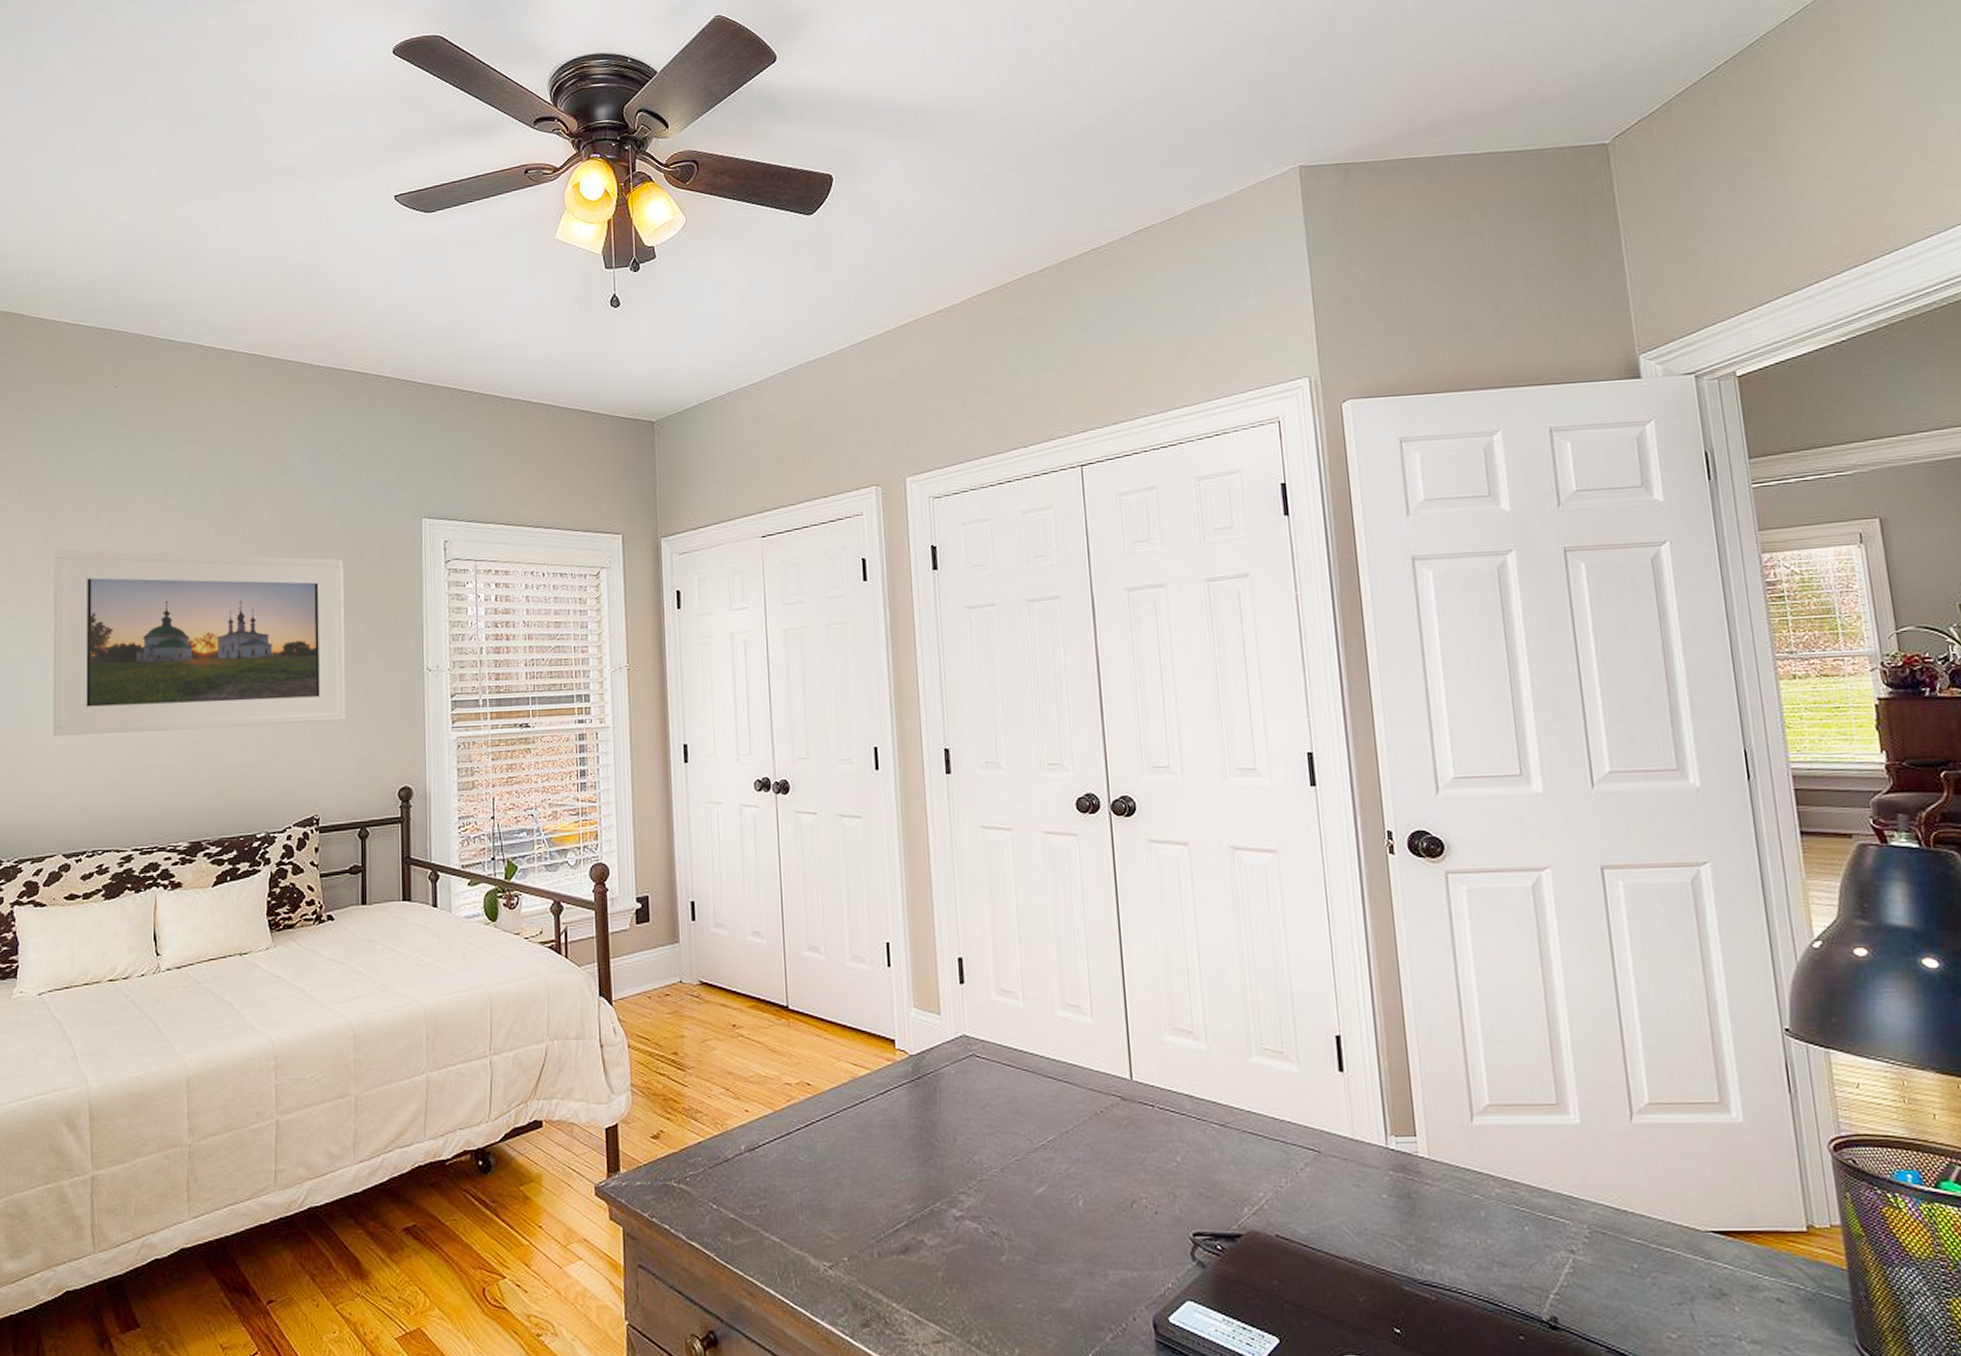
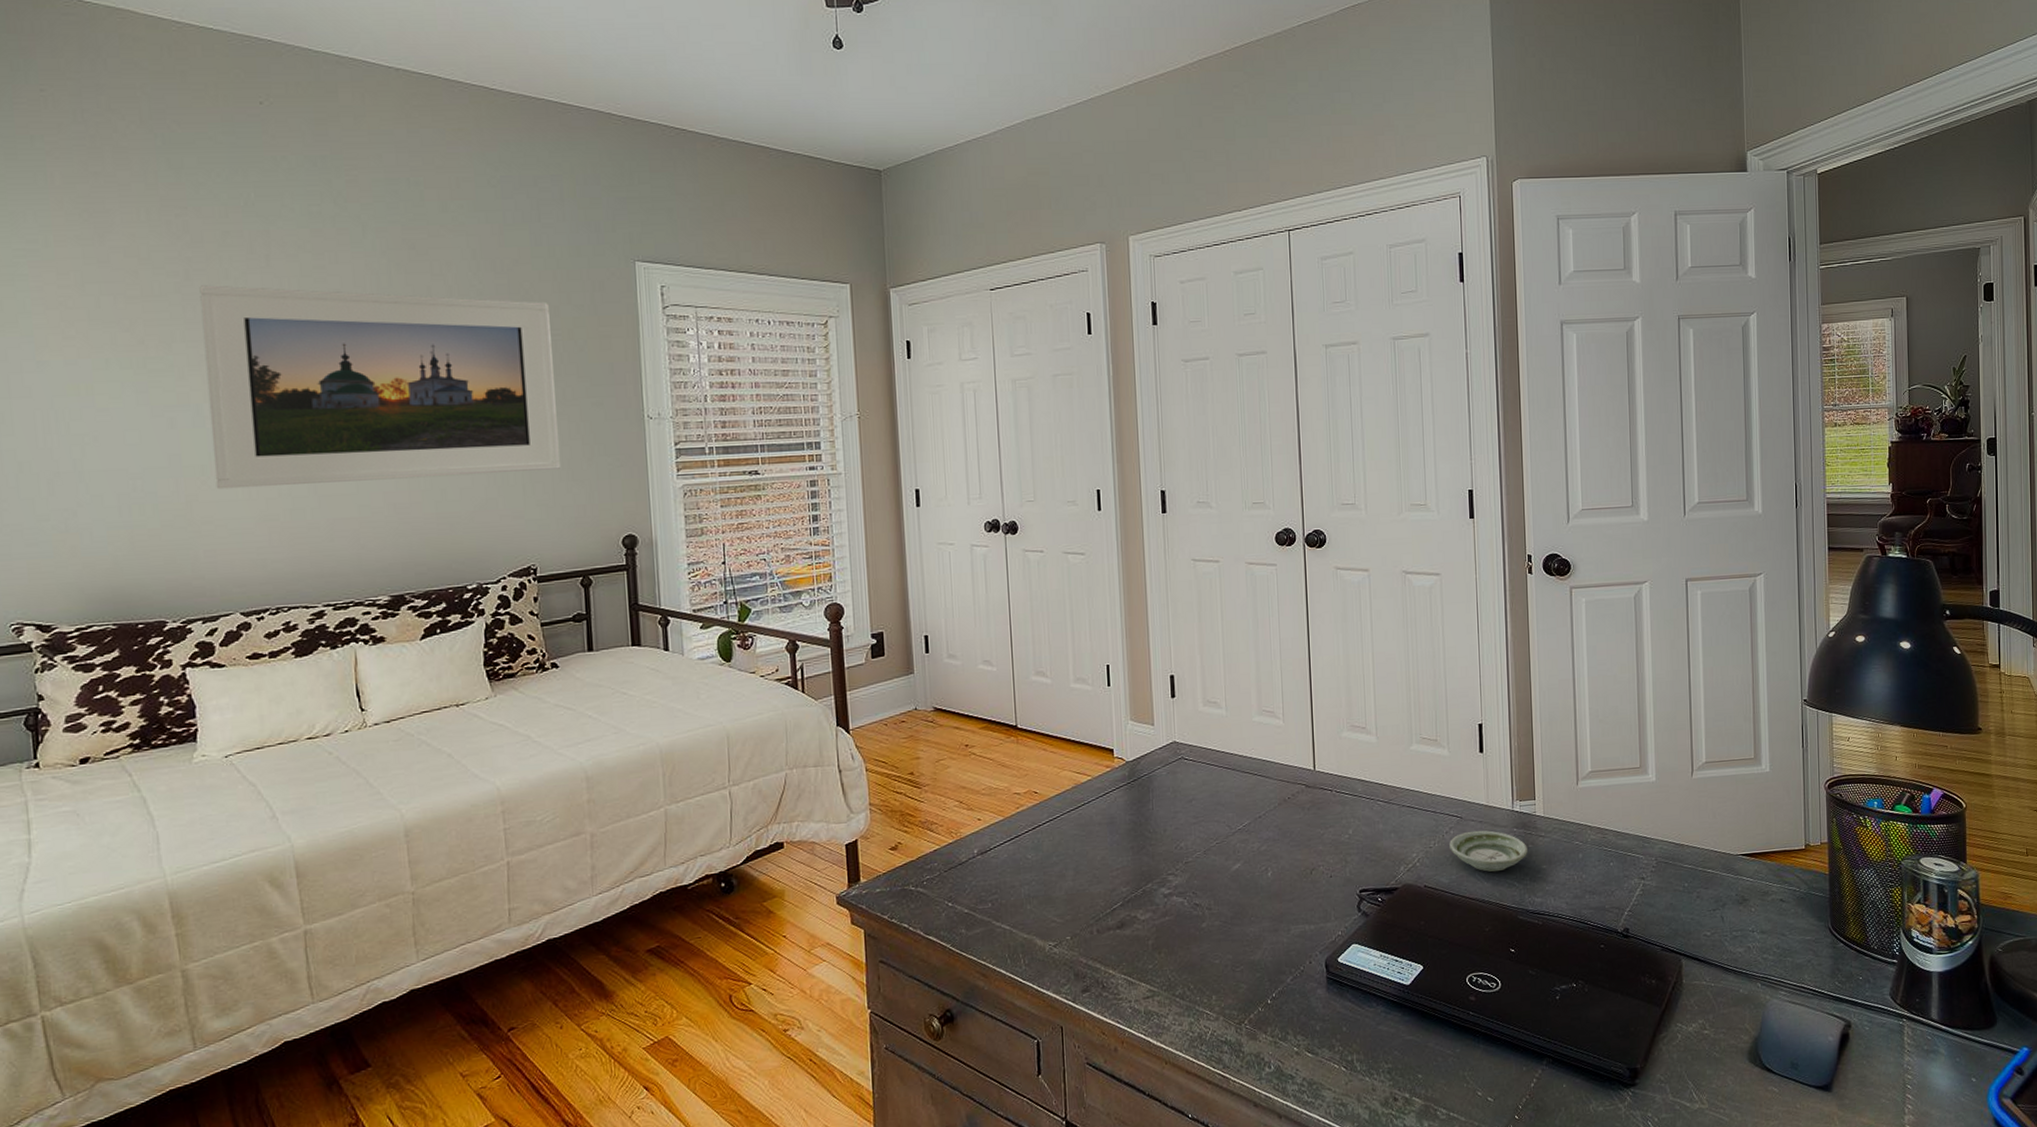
saucer: none [1306,1170,1410,1226] -> present [1449,830,1528,872]

